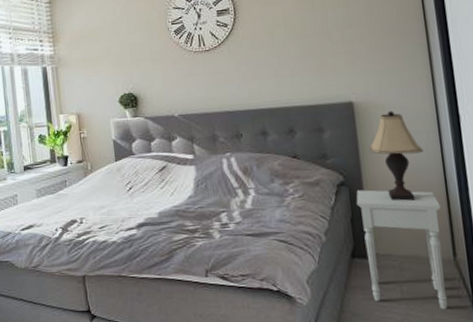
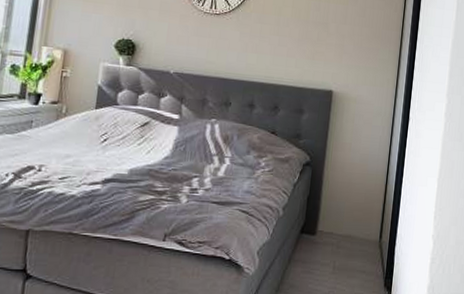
nightstand: present [356,189,448,310] -> none [310,171,379,285]
lamp: present [369,110,425,201] -> none [336,104,378,187]

